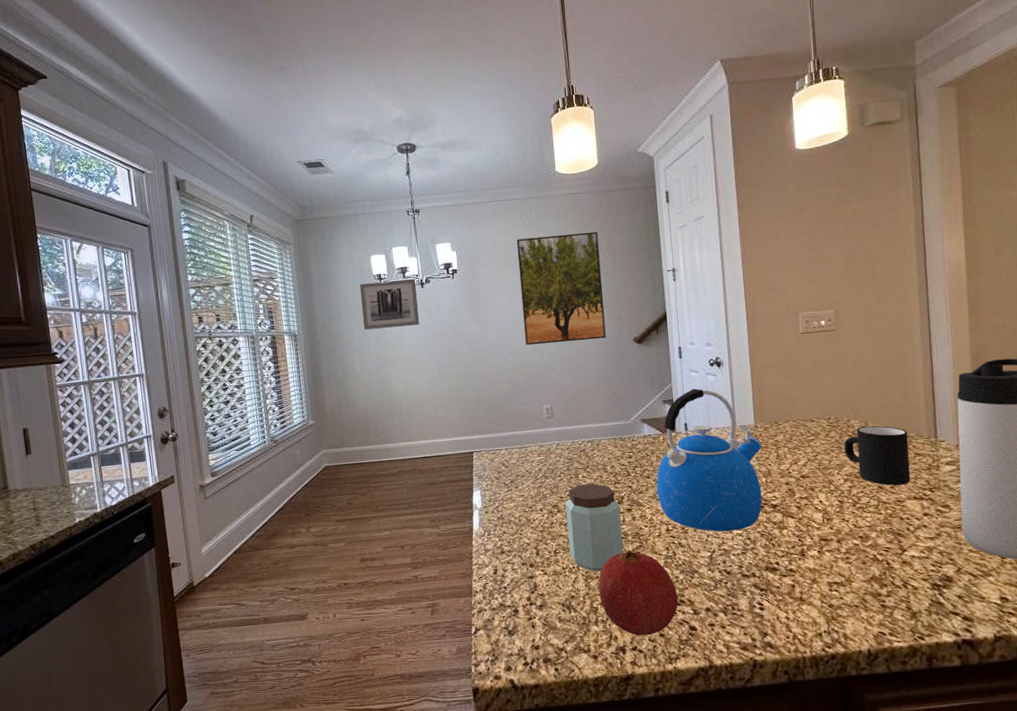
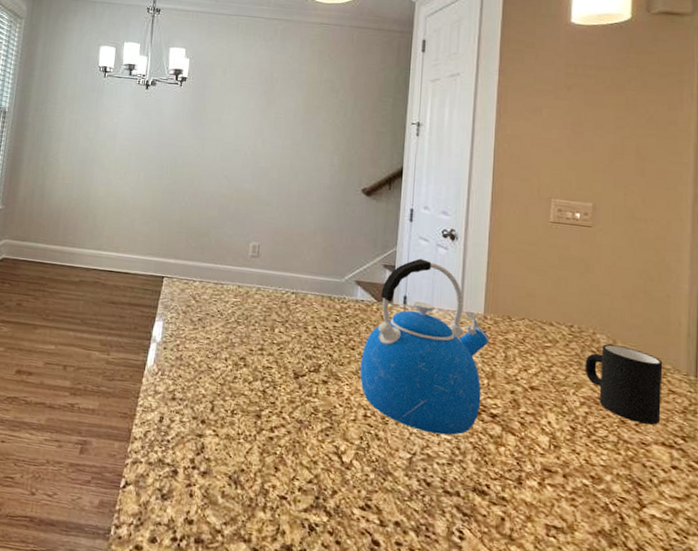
wall art: present [359,279,420,330] -> none [76,72,142,128]
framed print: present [516,231,606,346] -> none [244,59,342,183]
peanut butter: present [565,483,624,571] -> none [248,339,315,446]
fruit: present [598,549,679,636] -> none [273,428,365,539]

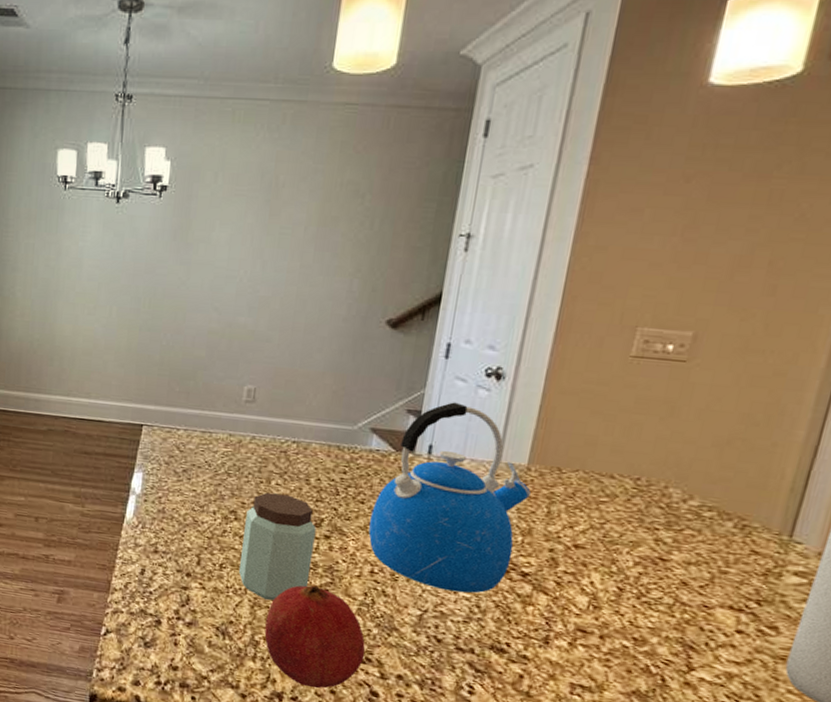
peanut butter: none [248,339,315,446] -> present [238,492,317,600]
fruit: none [273,428,365,539] -> present [264,584,365,689]
mug: present [585,344,663,425] -> none [646,499,750,588]

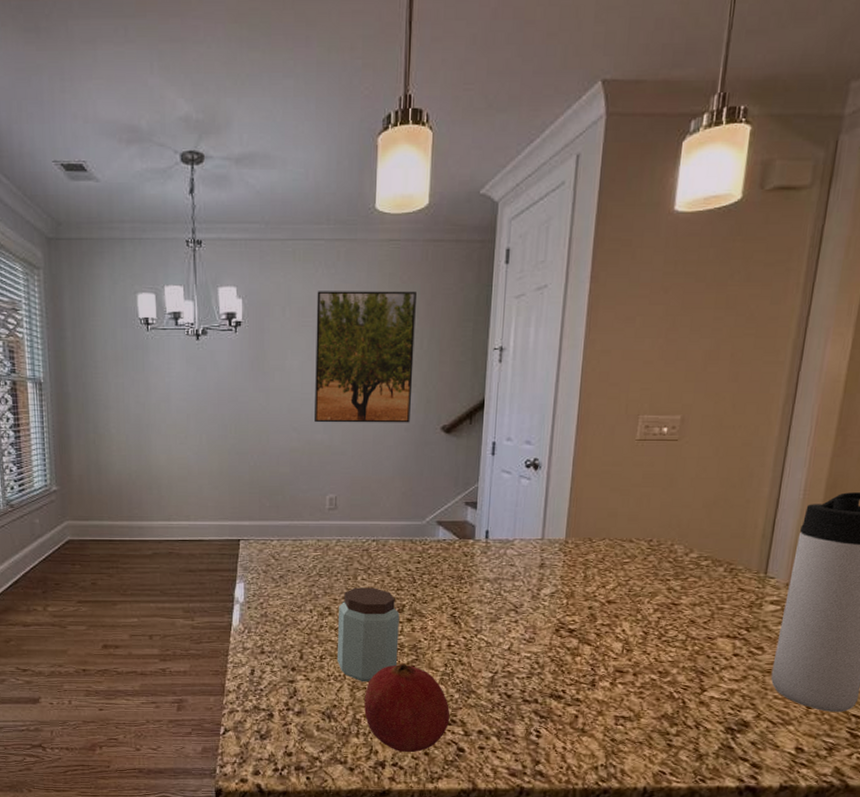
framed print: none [239,157,372,313] -> present [315,291,416,423]
kettle: present [368,402,531,593] -> none [443,492,570,653]

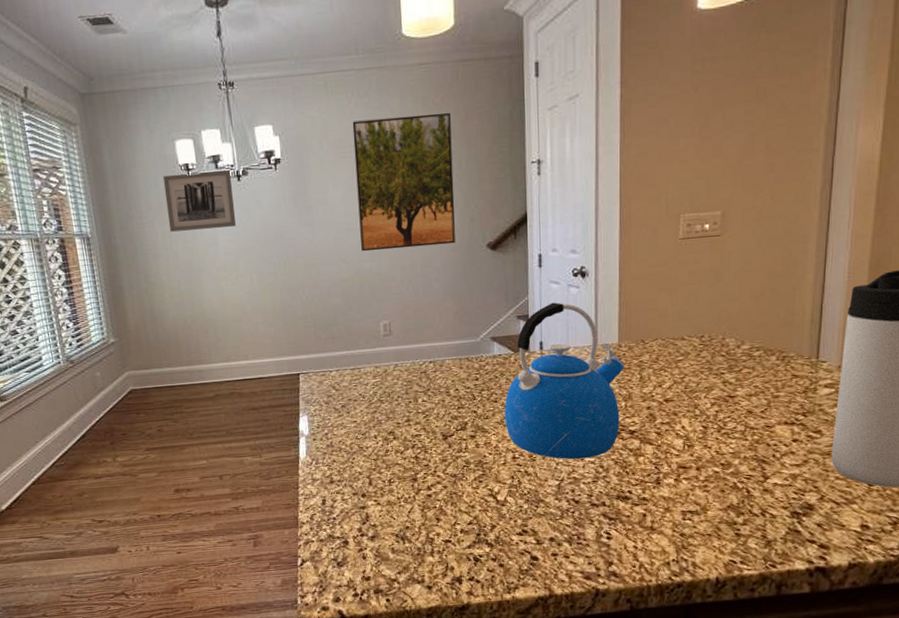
wall art: none [121,327,191,386] -> present [162,170,236,232]
peanut butter: present [336,587,400,681] -> none [402,408,465,501]
fruit: present [364,662,450,753] -> none [436,478,521,566]
kettle: none [443,492,570,653] -> present [504,302,624,460]

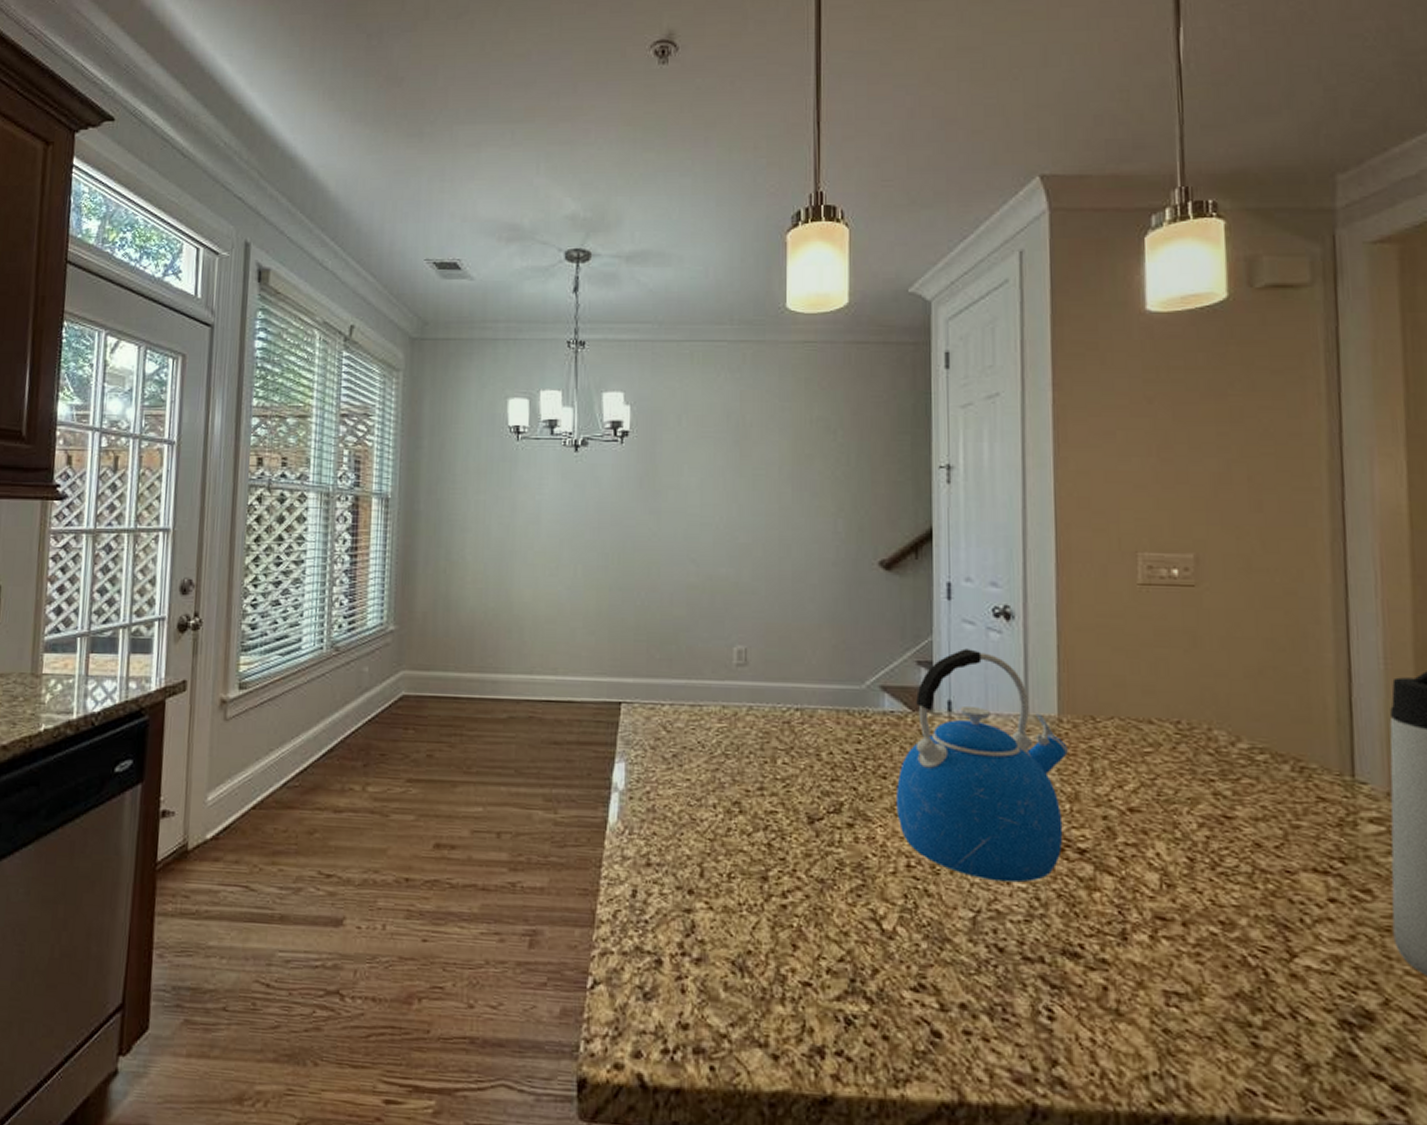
wall art: present [162,170,236,232] -> none [484,436,568,505]
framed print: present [352,112,455,252] -> none [717,397,840,556]

